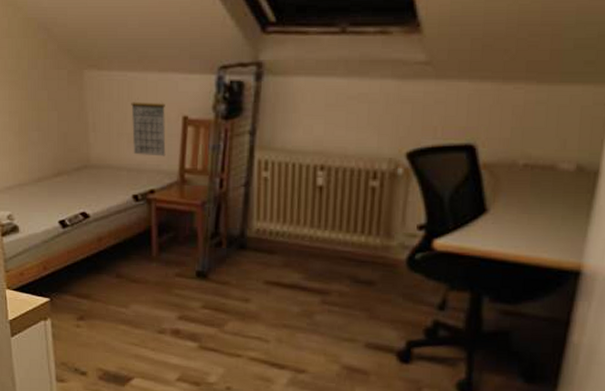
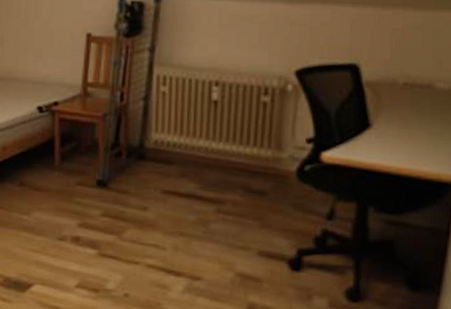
calendar: present [131,102,166,157] -> none [38,19,70,71]

